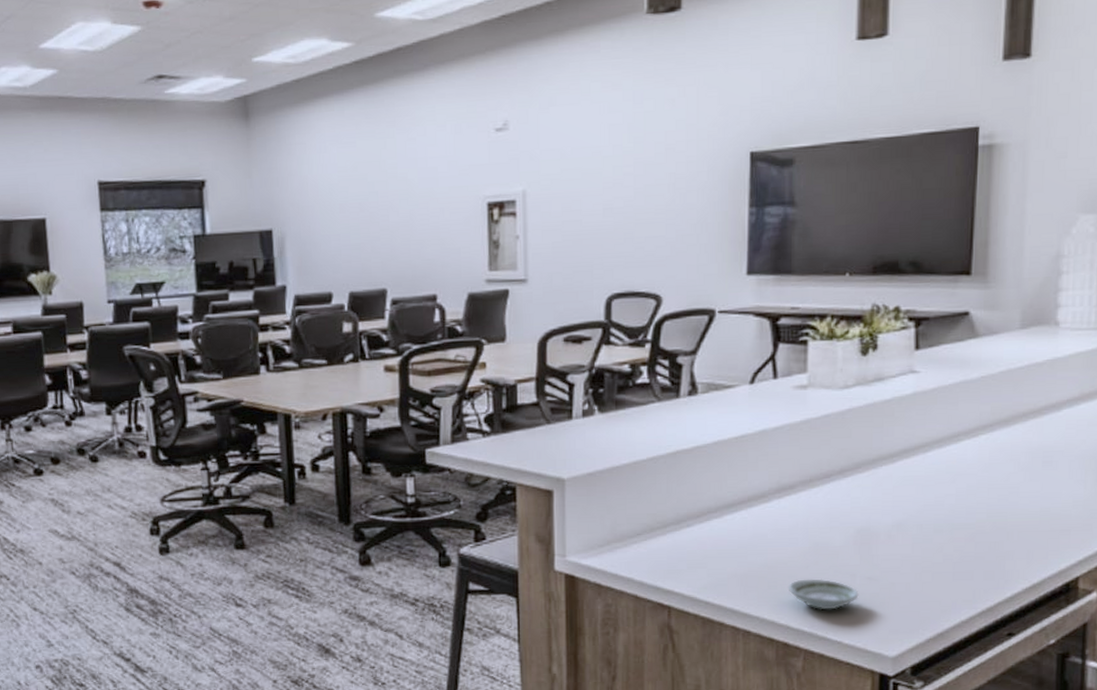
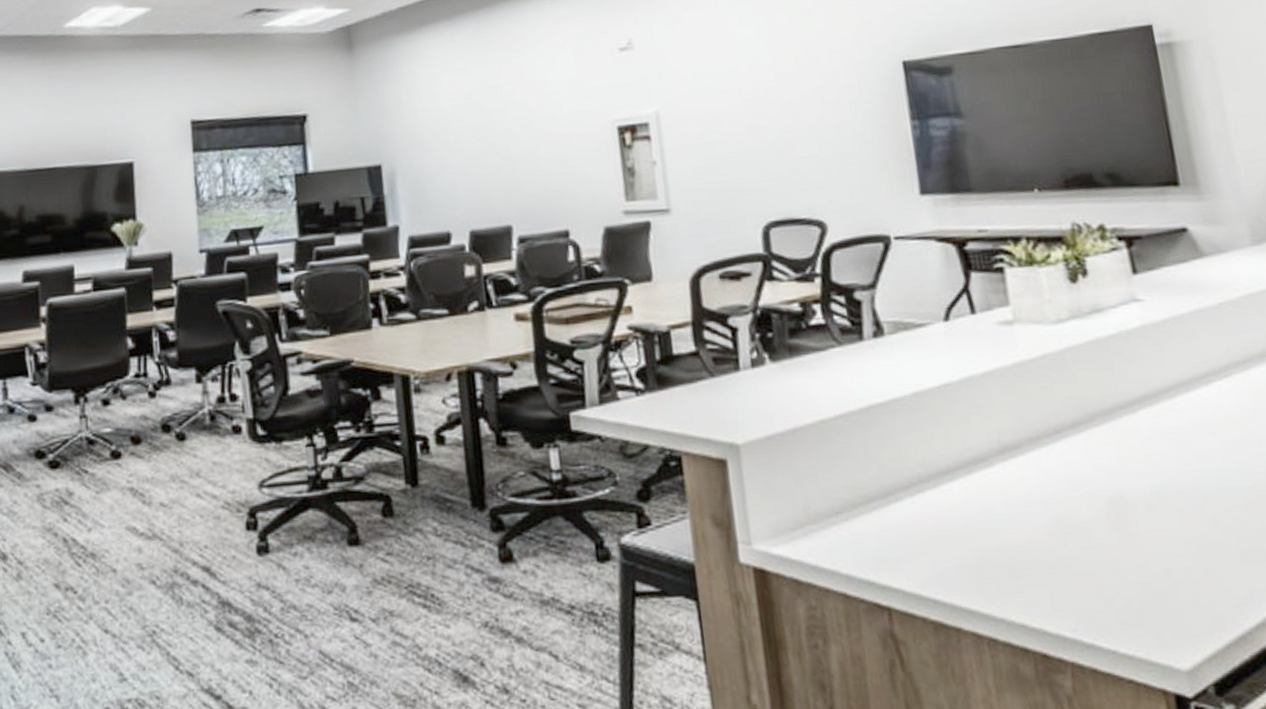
saucer: present [788,578,859,610] -> none [1034,565,1127,608]

